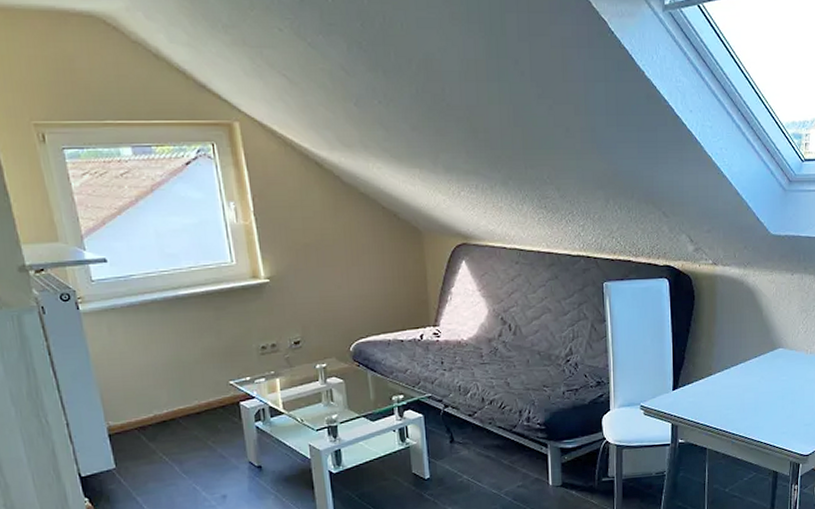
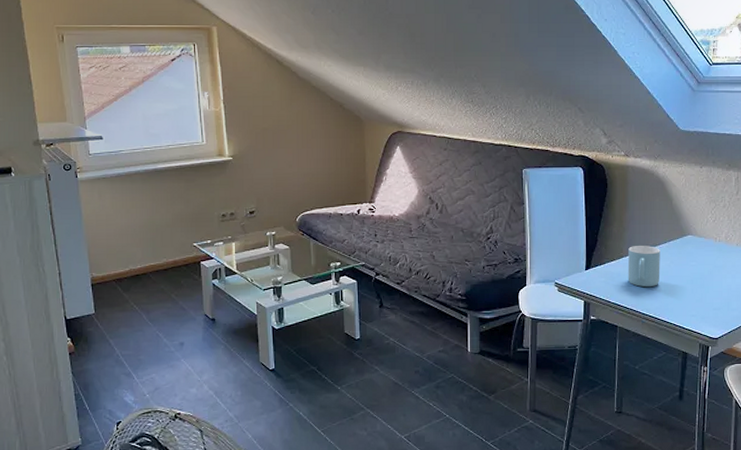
mug: none [716,361,751,405] -> present [627,246,660,287]

